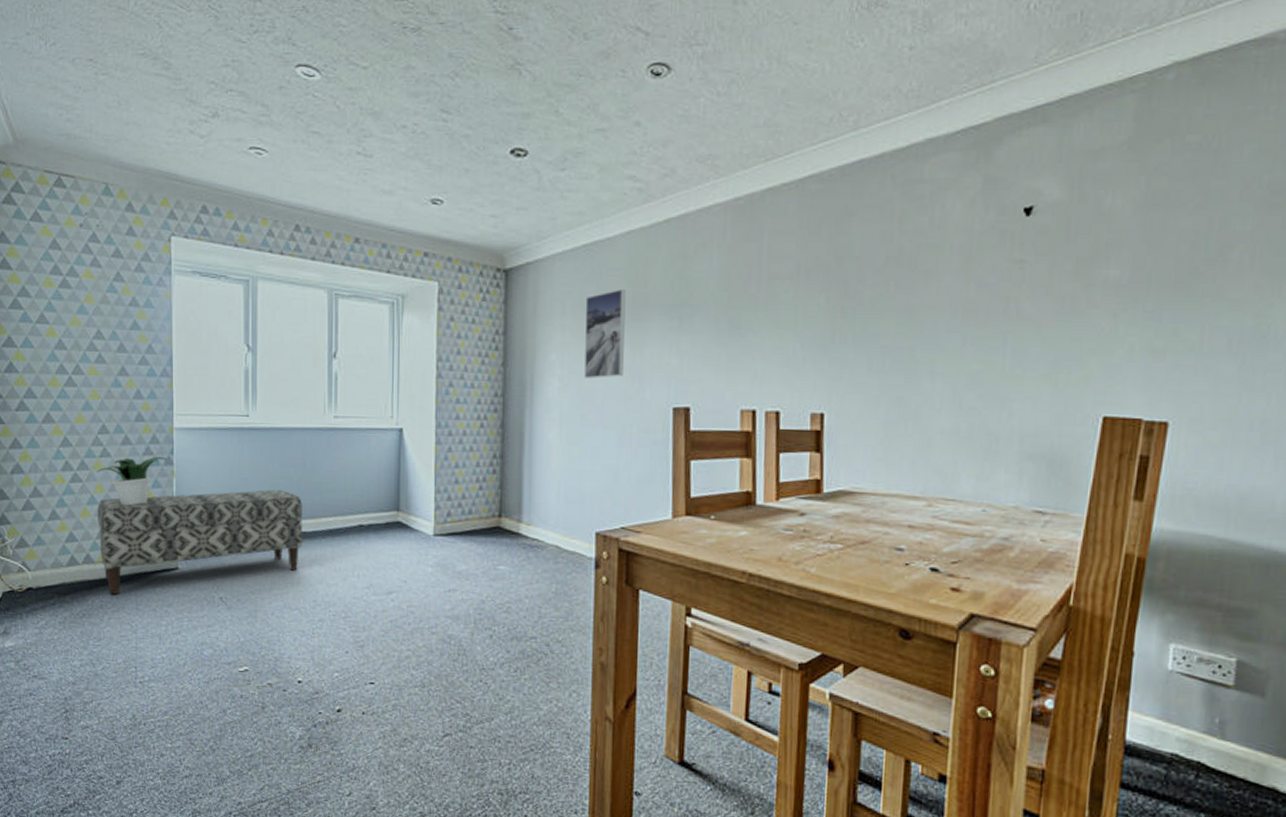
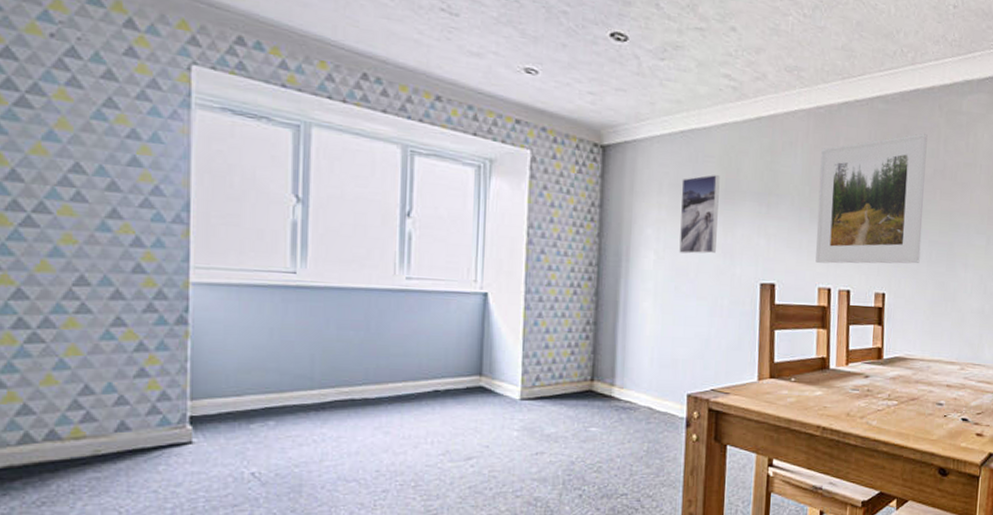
potted plant: present [97,456,167,506] -> none [70,314,179,372]
bench: present [97,490,302,595] -> none [69,353,364,477]
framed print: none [737,212,877,381] -> present [816,133,928,264]

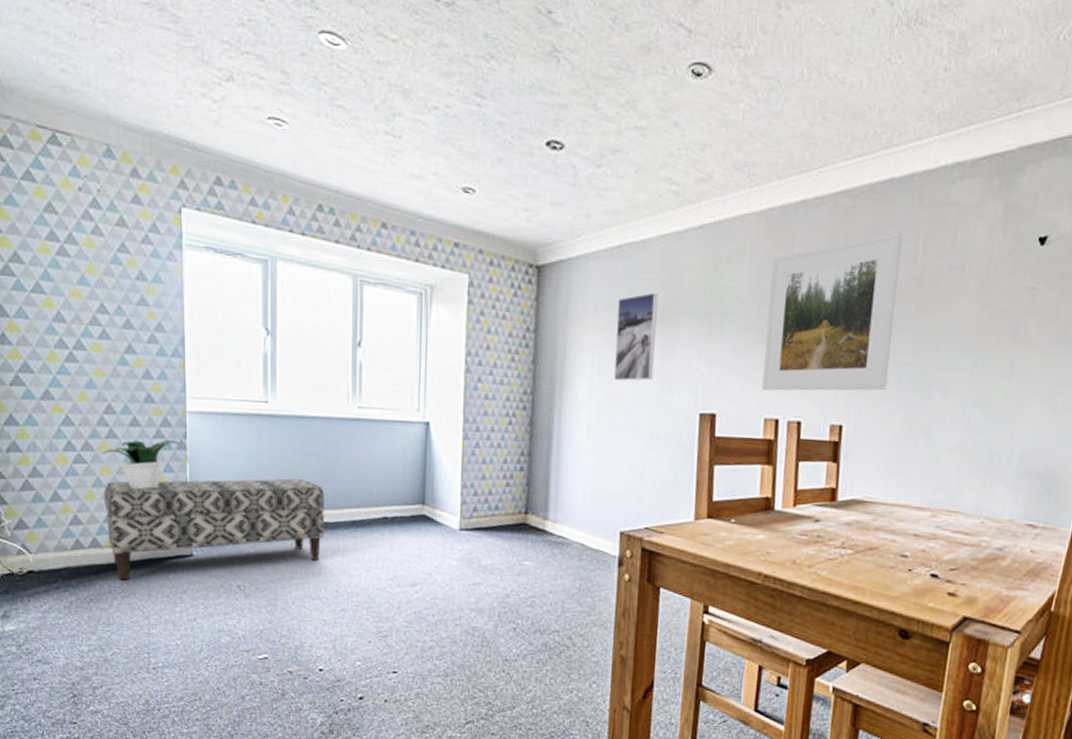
bench: none [69,353,364,477] -> present [104,478,324,581]
potted plant: none [70,314,179,372] -> present [103,439,180,490]

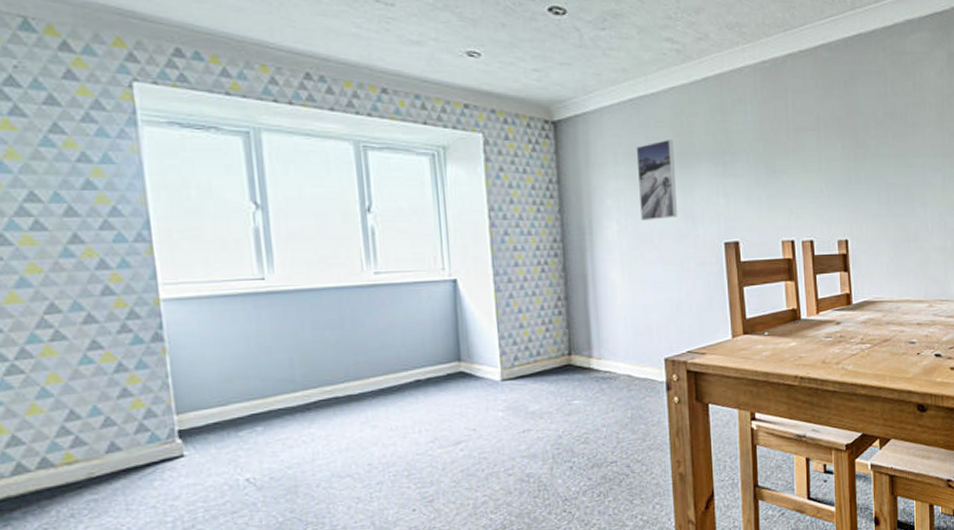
potted plant: present [103,439,180,490] -> none [47,332,155,395]
bench: present [104,478,324,581] -> none [53,355,348,500]
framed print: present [762,232,903,391] -> none [771,77,879,216]

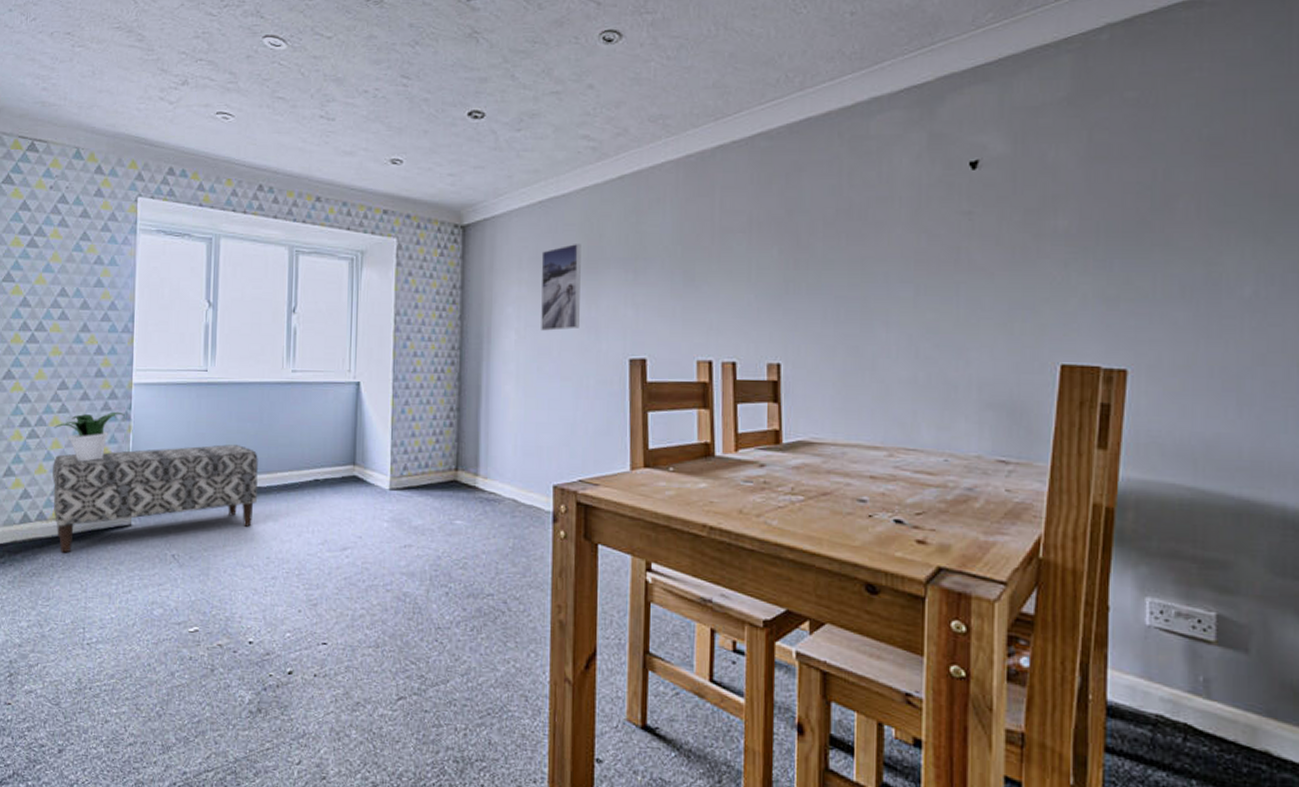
potted plant: none [47,332,155,395] -> present [54,411,125,462]
bench: none [53,355,348,500] -> present [52,444,258,553]

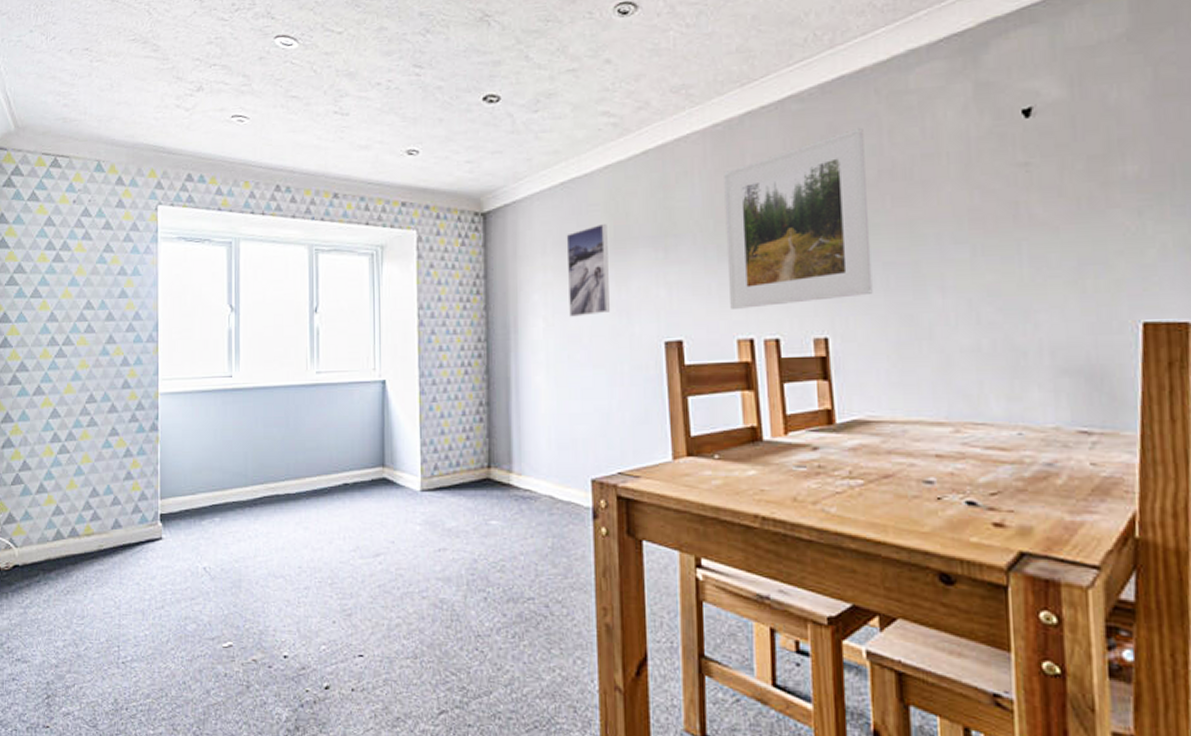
bench: present [52,444,258,553] -> none [84,451,286,569]
potted plant: present [54,411,125,462] -> none [84,422,152,475]
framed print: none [692,167,825,332] -> present [724,127,873,309]

